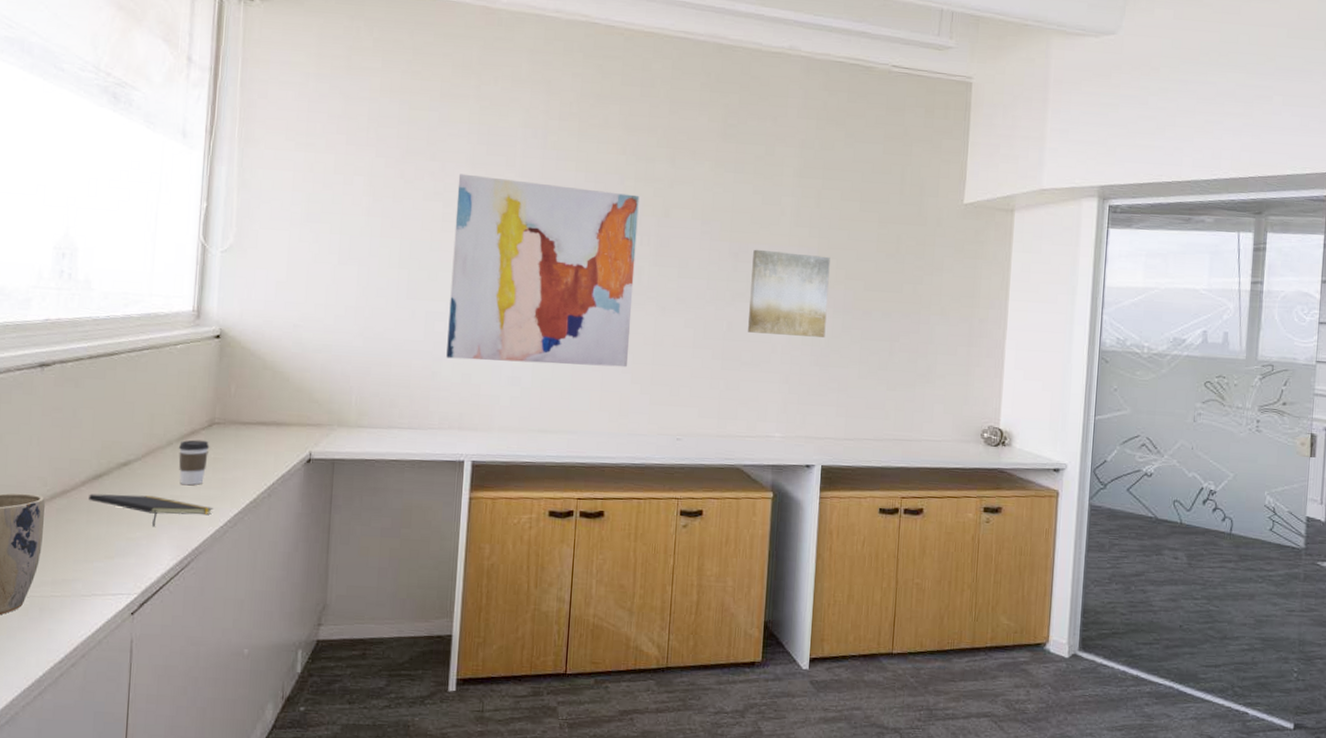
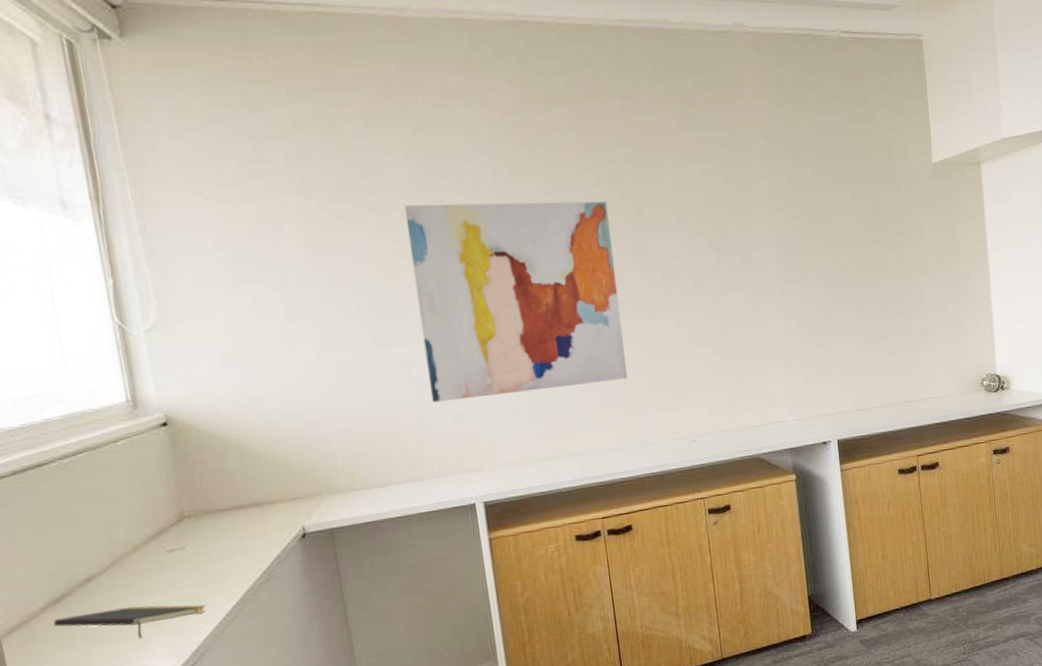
coffee cup: present [178,439,210,486] -> none [147,536,188,588]
wall art: present [748,249,830,337] -> none [735,235,820,323]

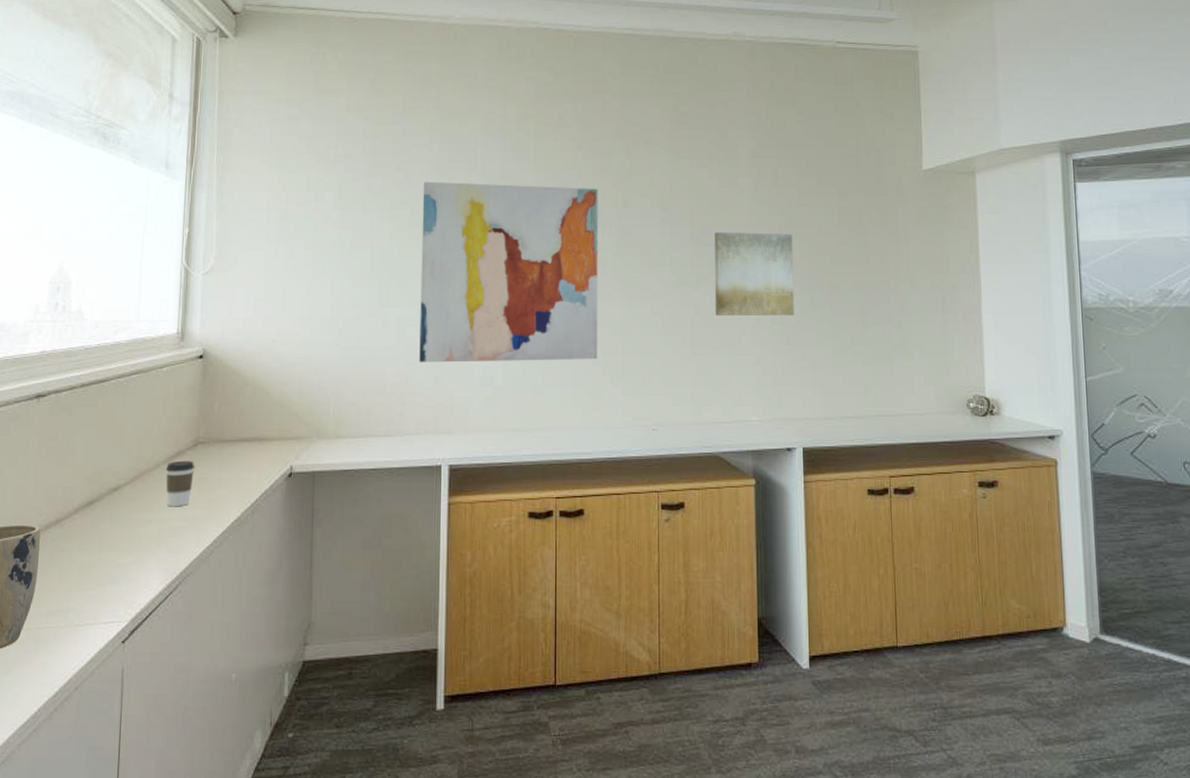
notepad: present [53,605,206,638] -> none [81,520,200,550]
coffee cup: none [147,536,188,588] -> present [165,460,195,507]
wall art: none [735,235,820,323] -> present [715,231,794,316]

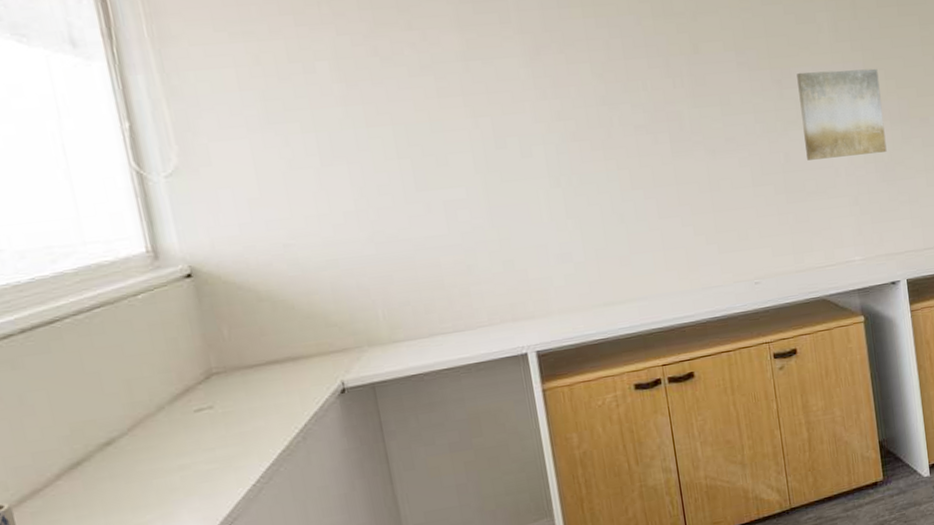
coffee cup: present [165,460,195,507] -> none [173,395,217,451]
wall art: present [419,181,598,363] -> none [445,34,686,248]

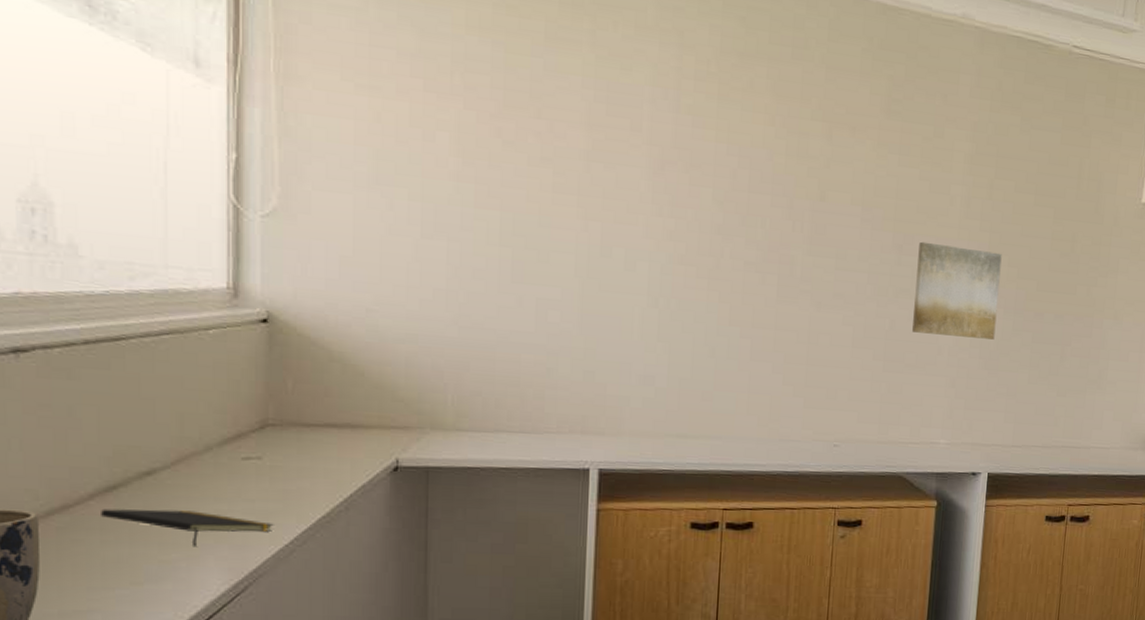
notepad: none [70,467,238,504] -> present [101,508,274,546]

